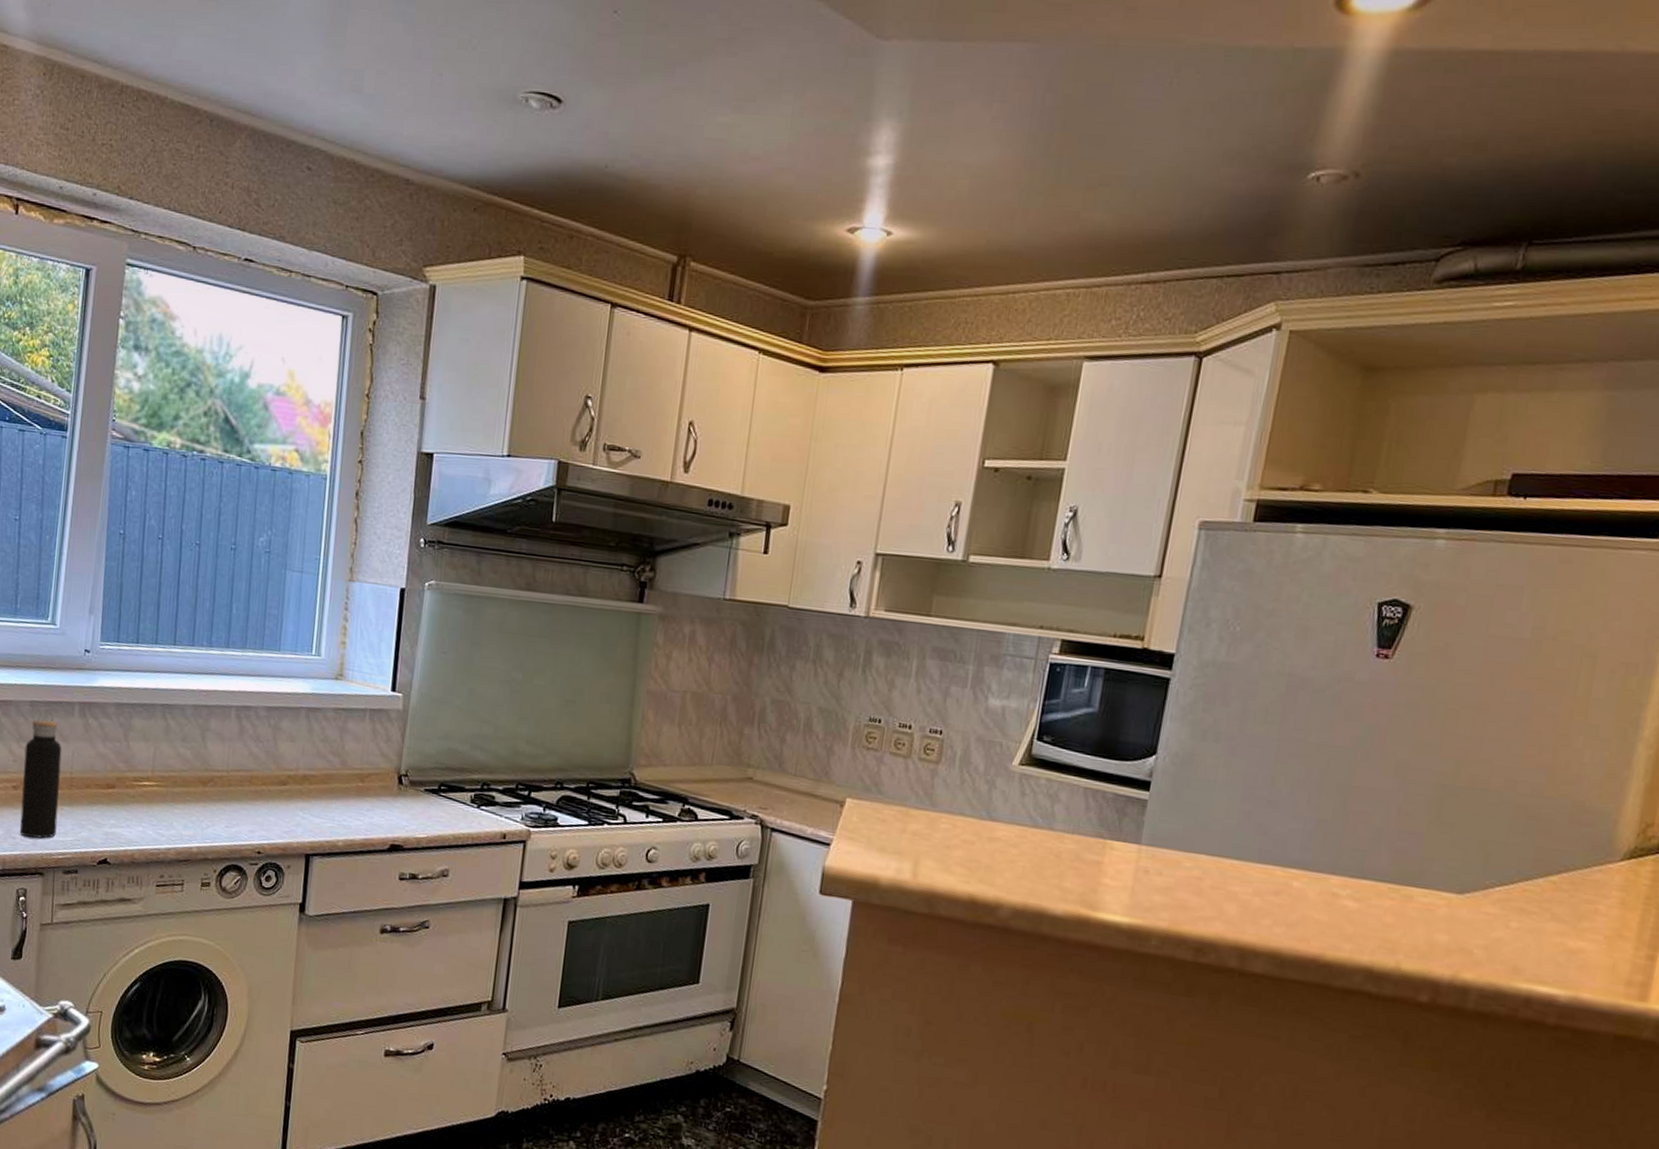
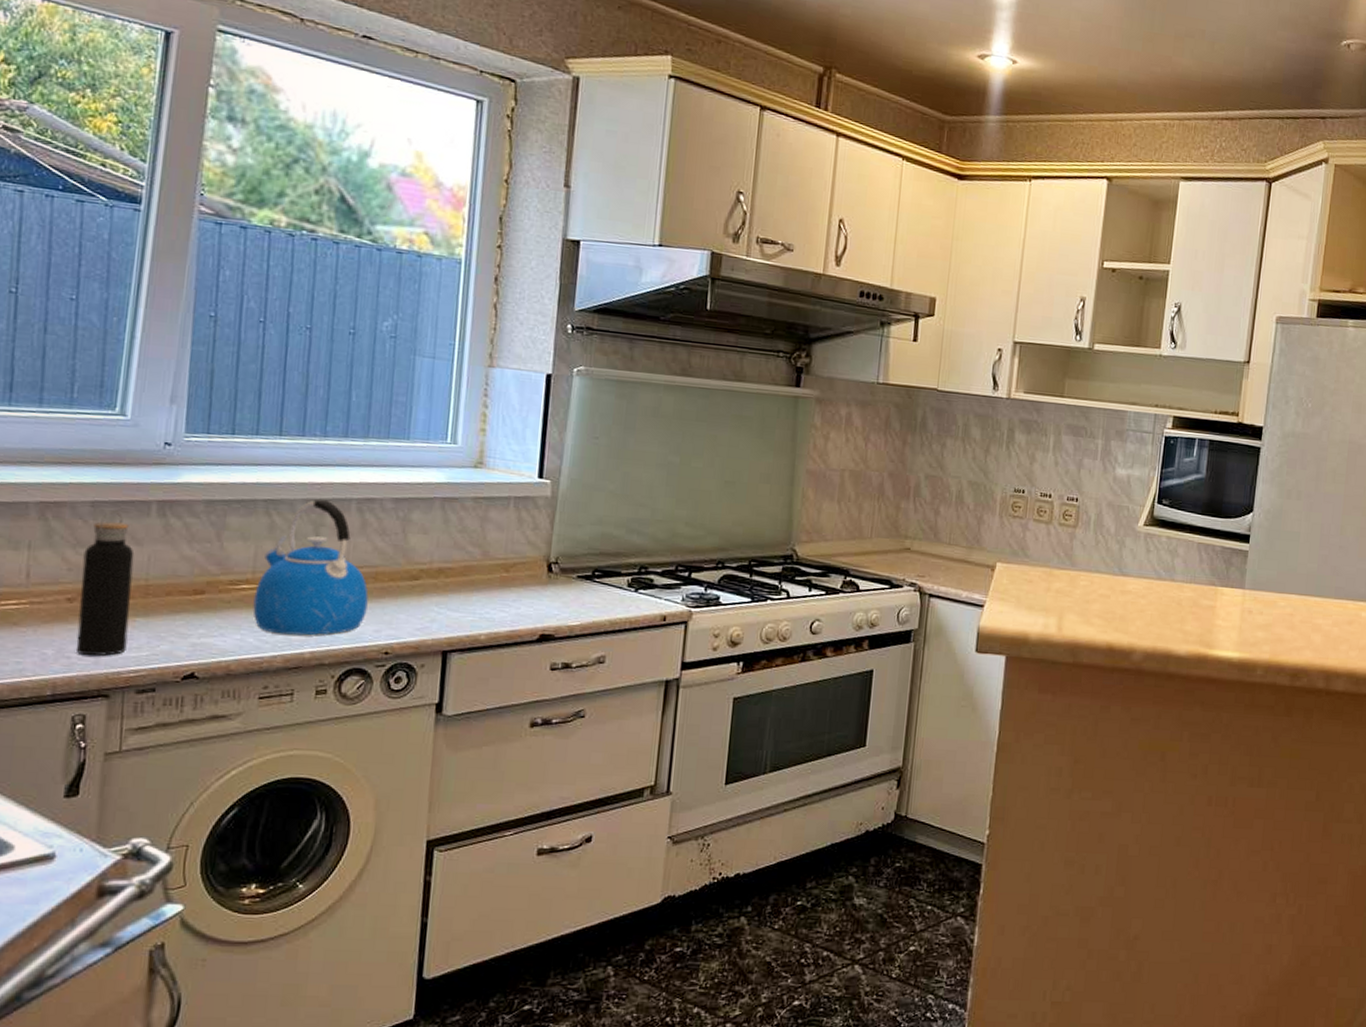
kettle: none [152,705,245,832] -> present [252,499,369,636]

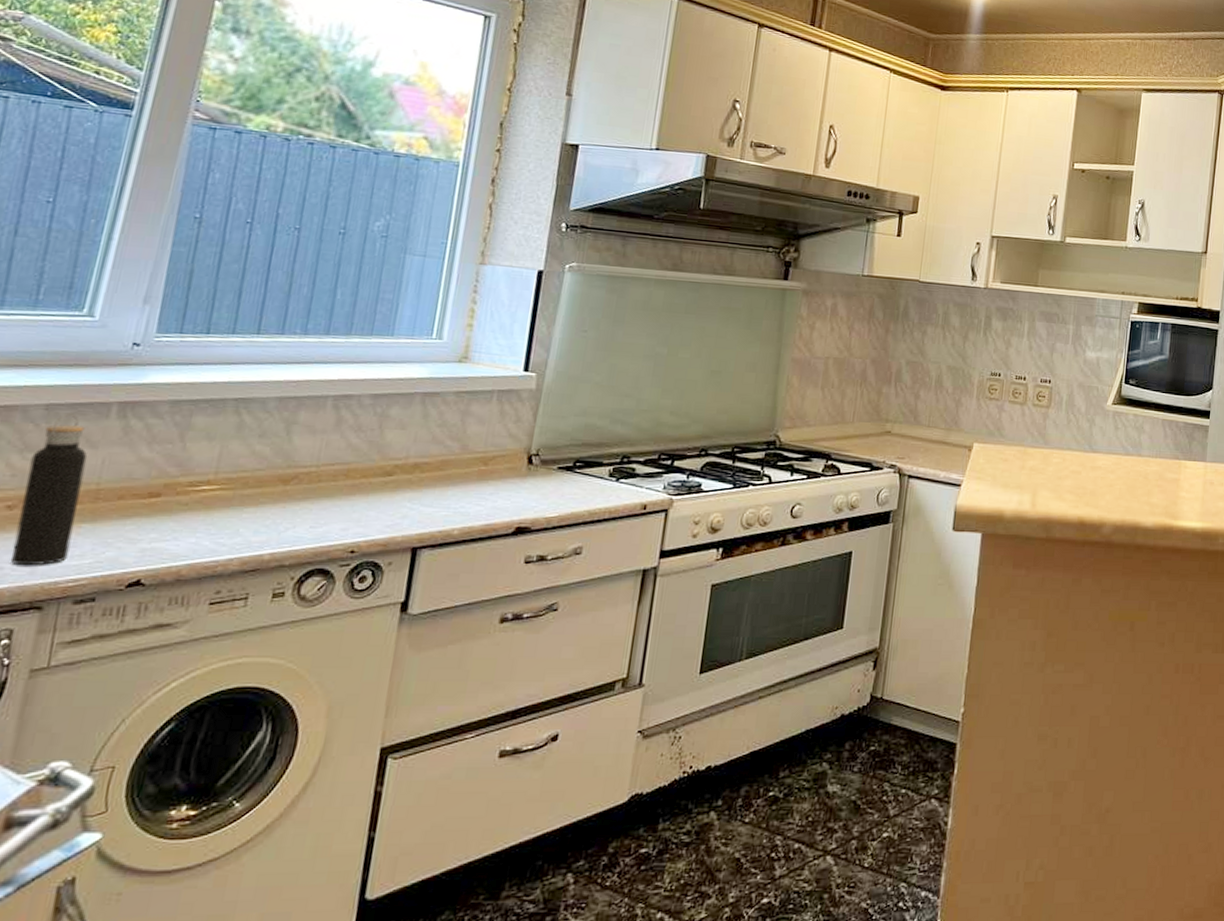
kettle: present [252,499,369,636] -> none [211,396,338,537]

